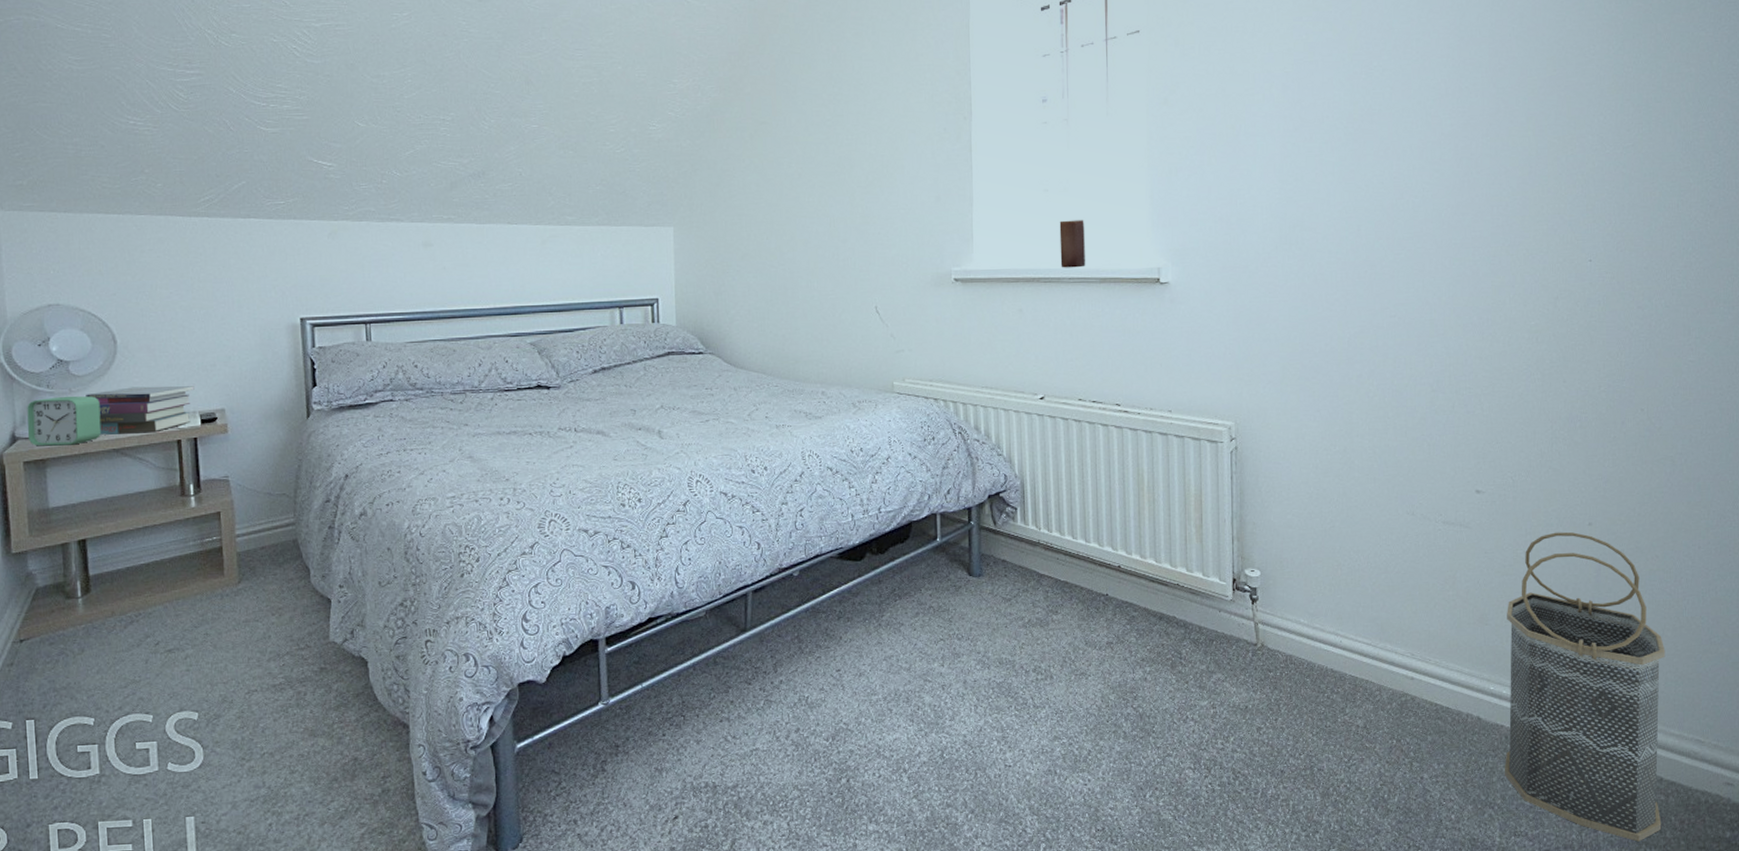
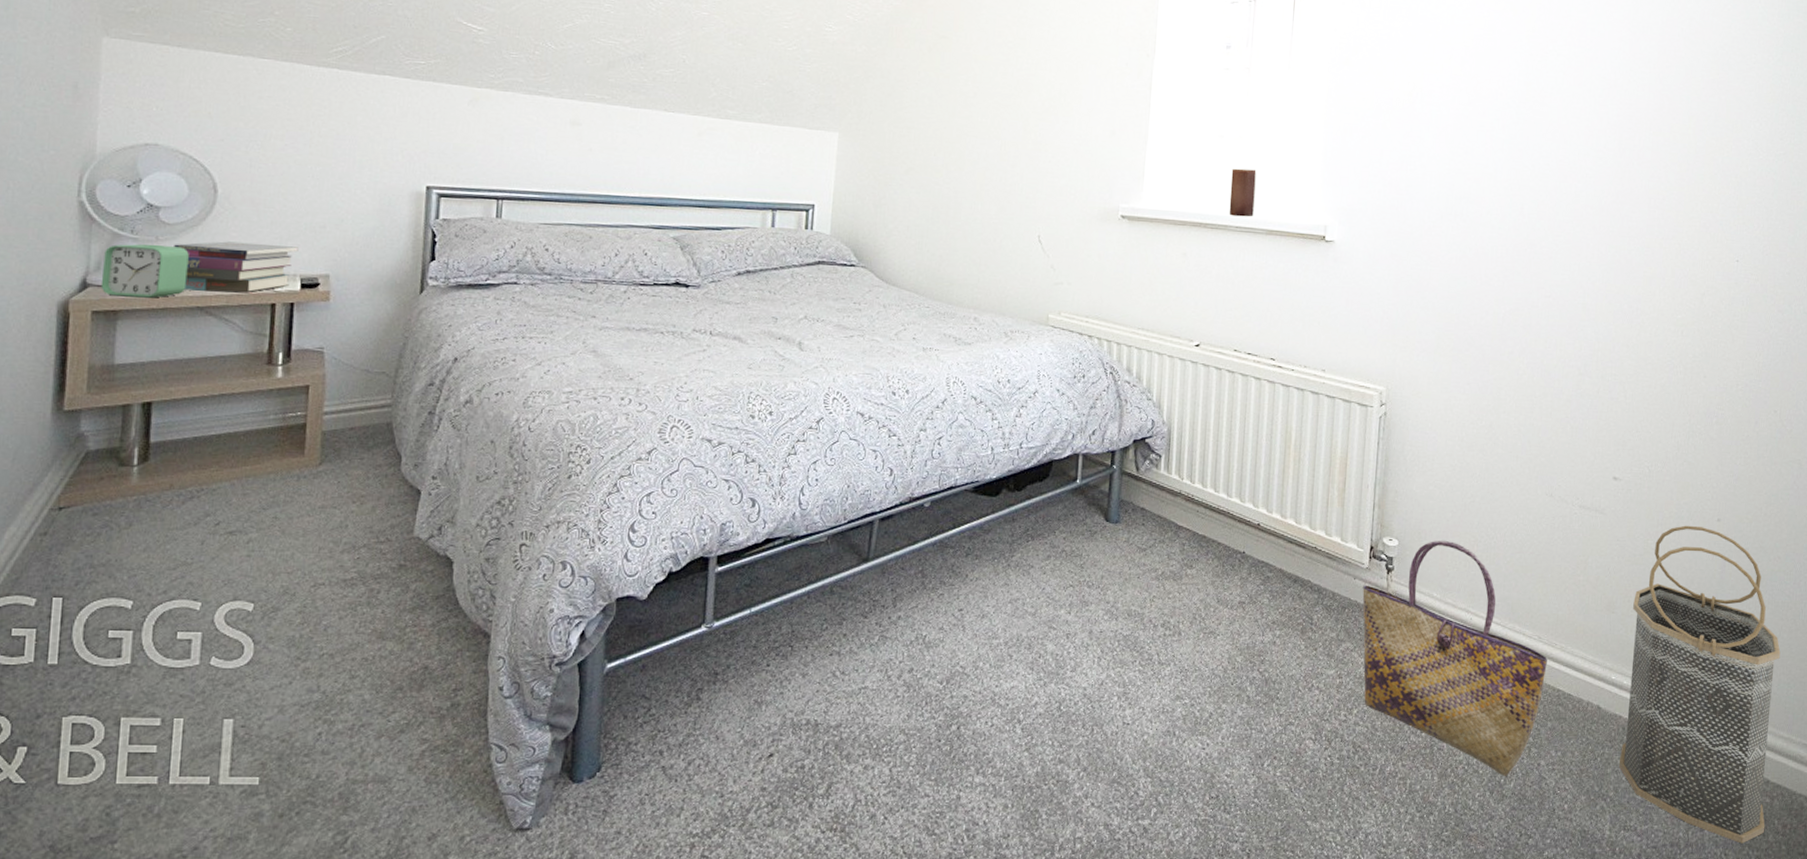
tote bag: none [1229,566,1422,791] -> present [1362,540,1547,776]

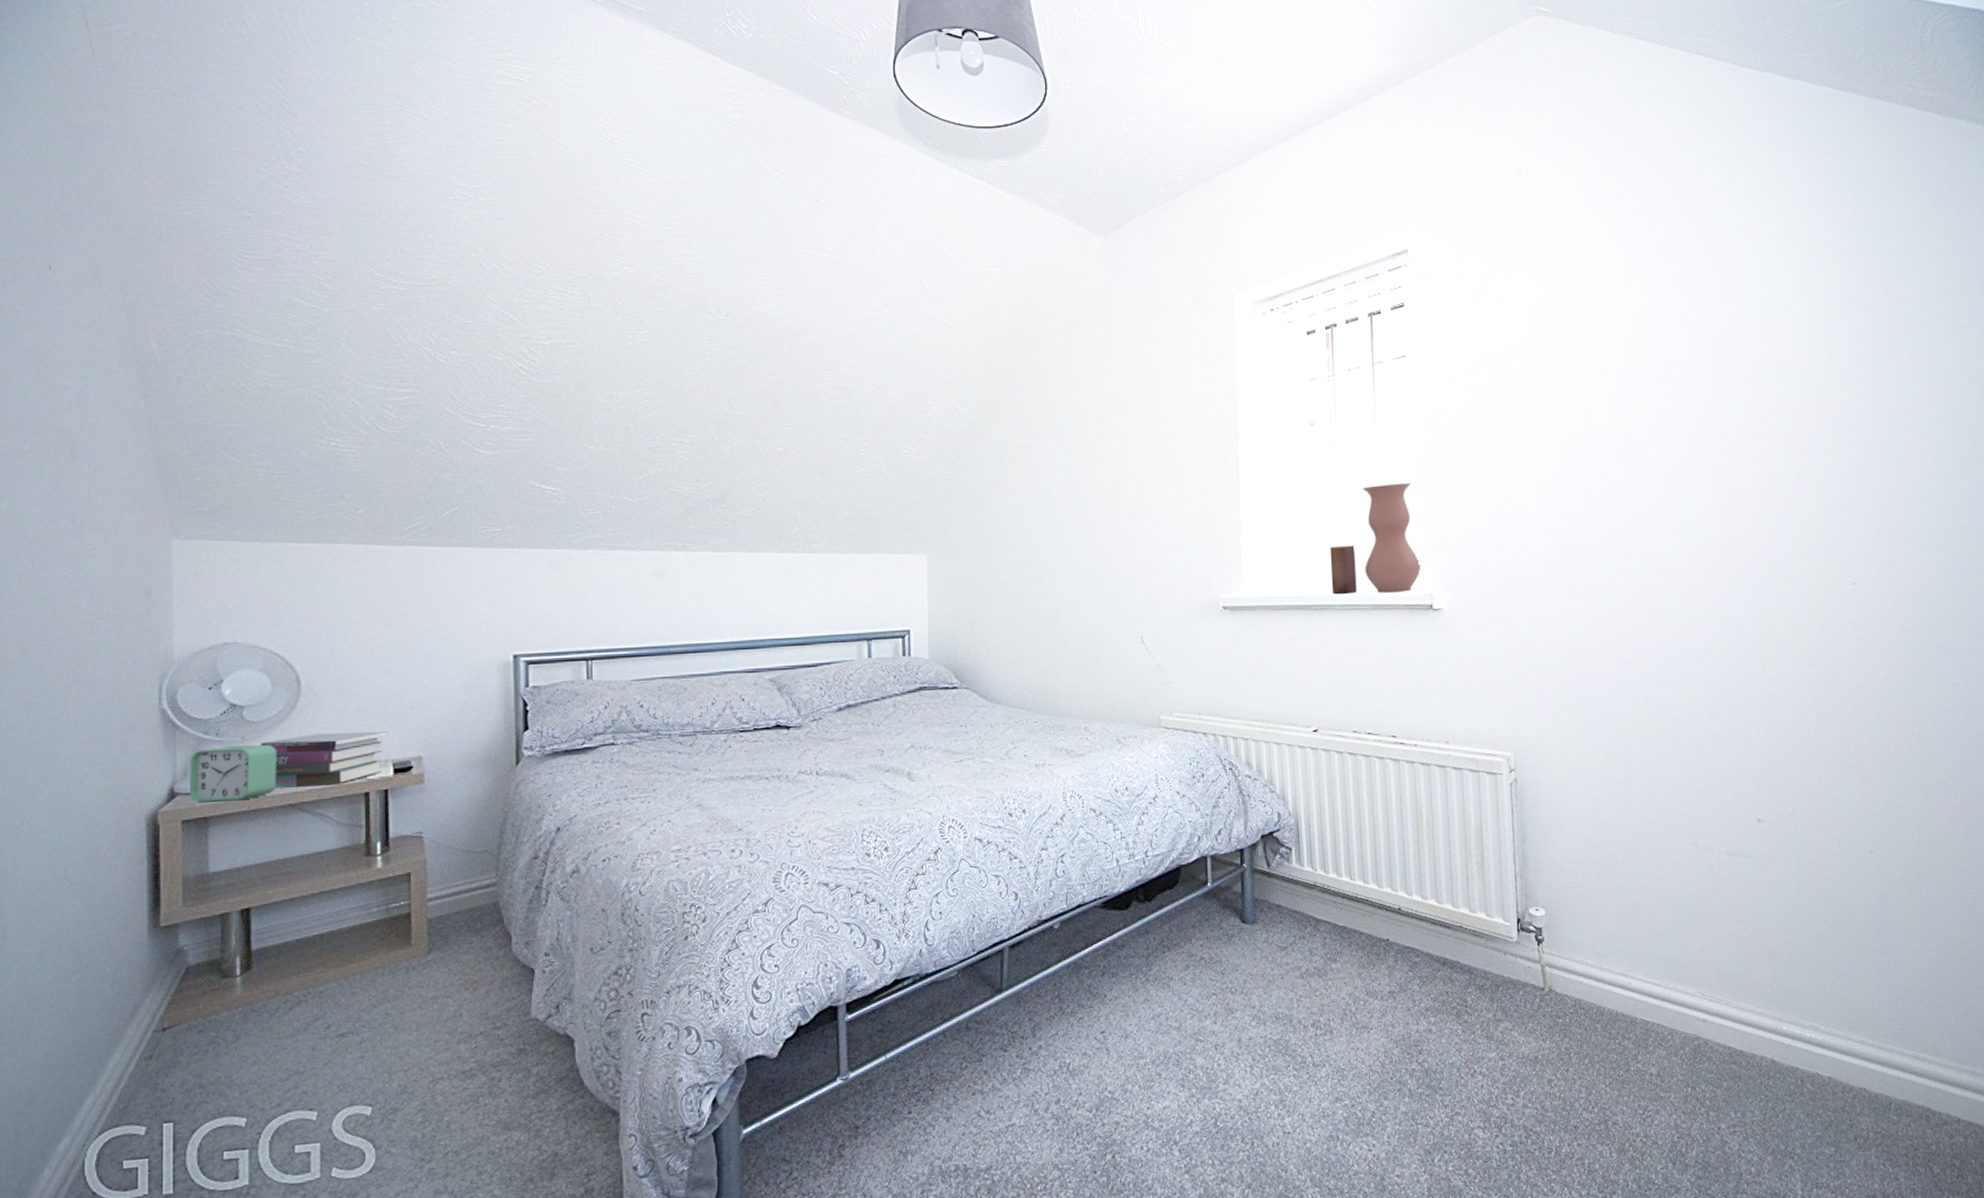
vase: none [1263,113,1319,221] -> present [1362,483,1421,593]
tote bag: present [1362,540,1547,776] -> none [1515,903,1714,1145]
basket: present [1619,525,1781,844] -> none [1795,860,1963,1189]

